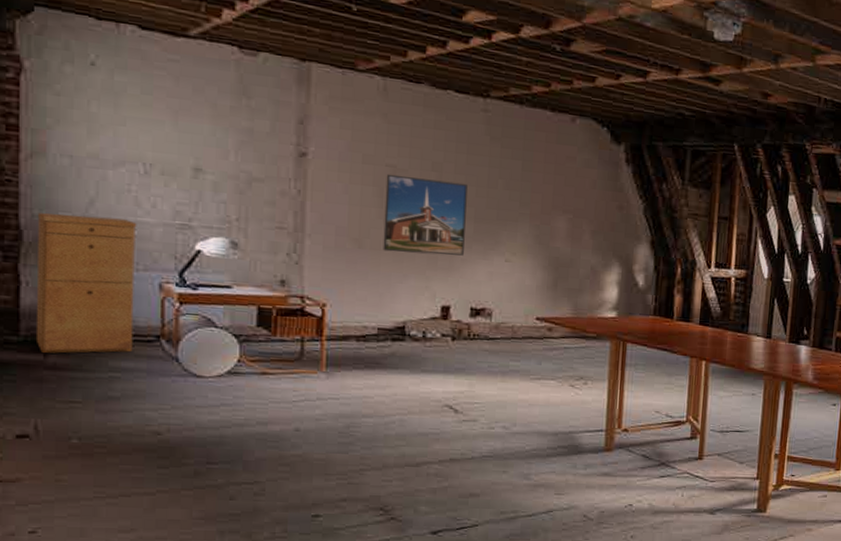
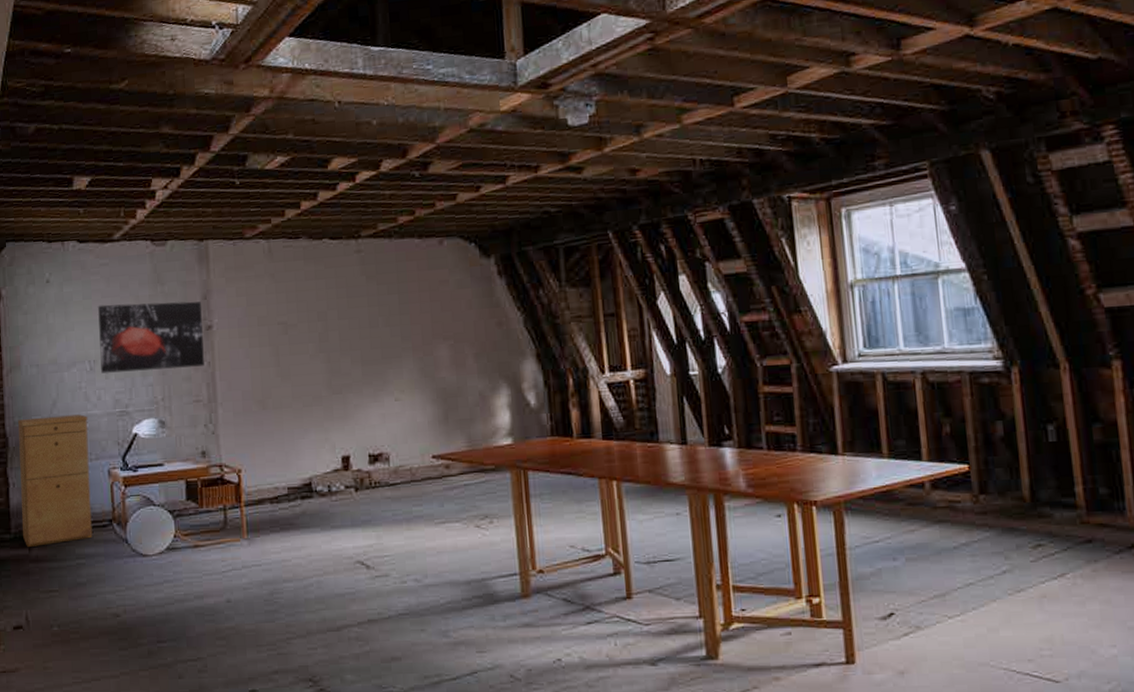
wall art: none [159,104,297,193] -> present [97,301,204,374]
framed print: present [383,174,468,256] -> none [279,327,356,409]

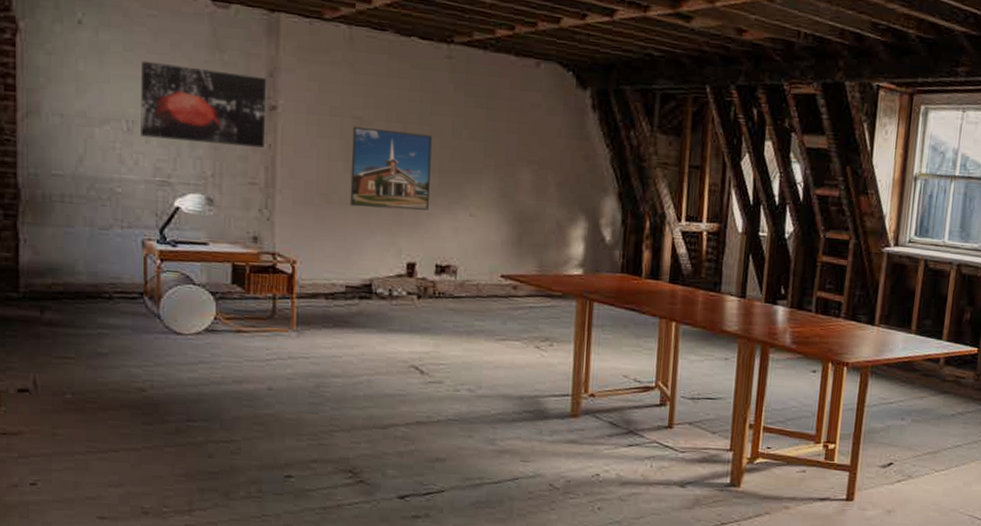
filing cabinet: present [18,414,93,547] -> none [33,171,121,310]
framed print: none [279,327,356,409] -> present [350,126,432,210]

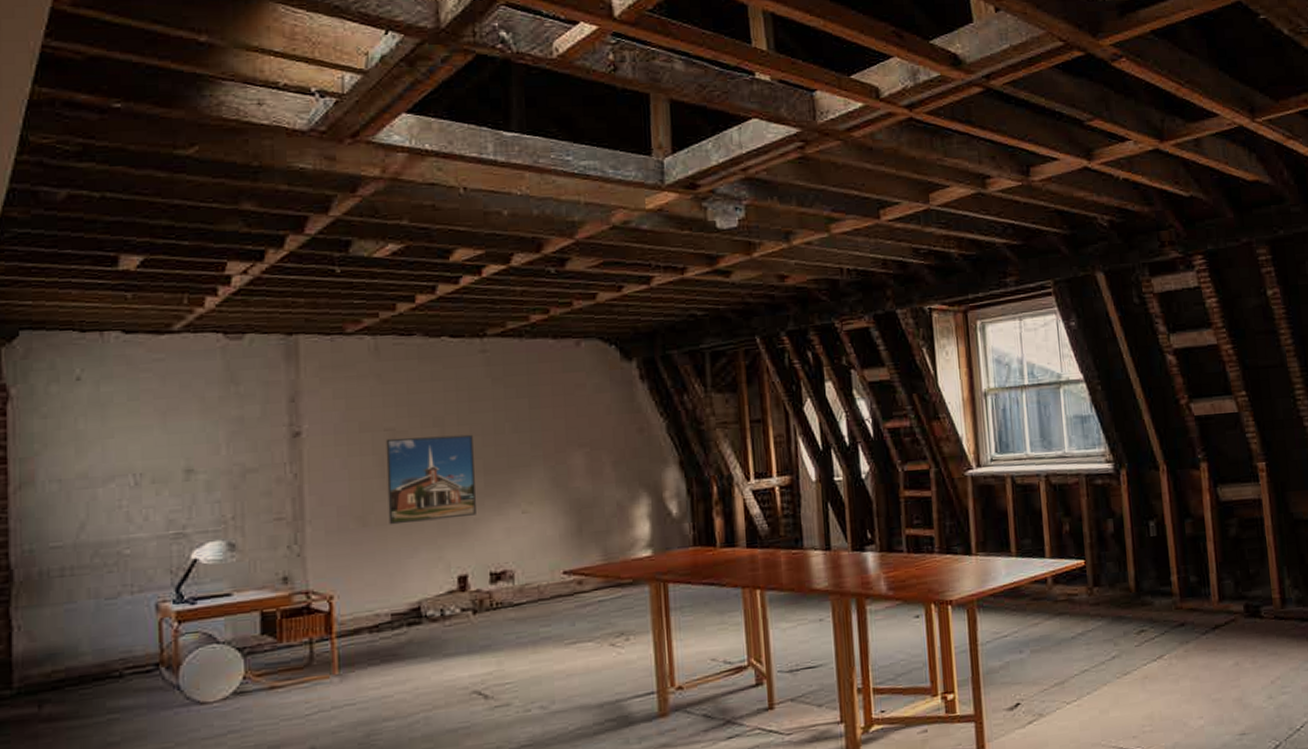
wall art: present [140,60,267,148] -> none [147,404,289,490]

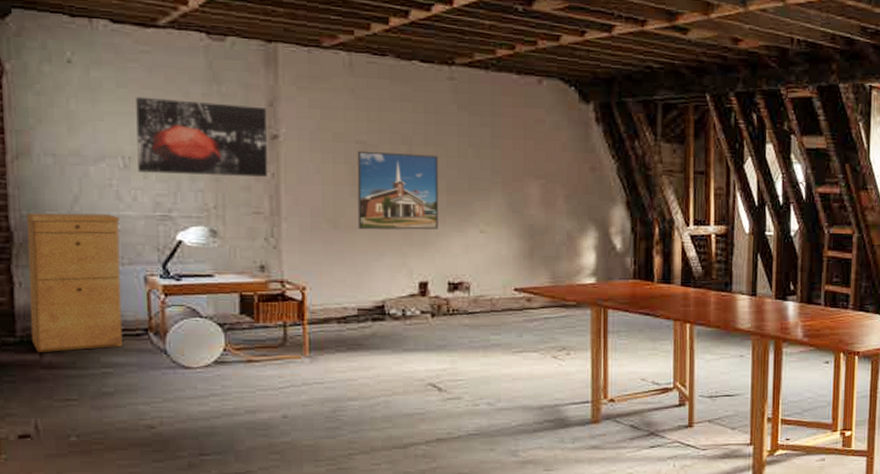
filing cabinet: none [29,538,131,704] -> present [27,213,123,352]
wall art: none [147,404,289,490] -> present [135,96,268,177]

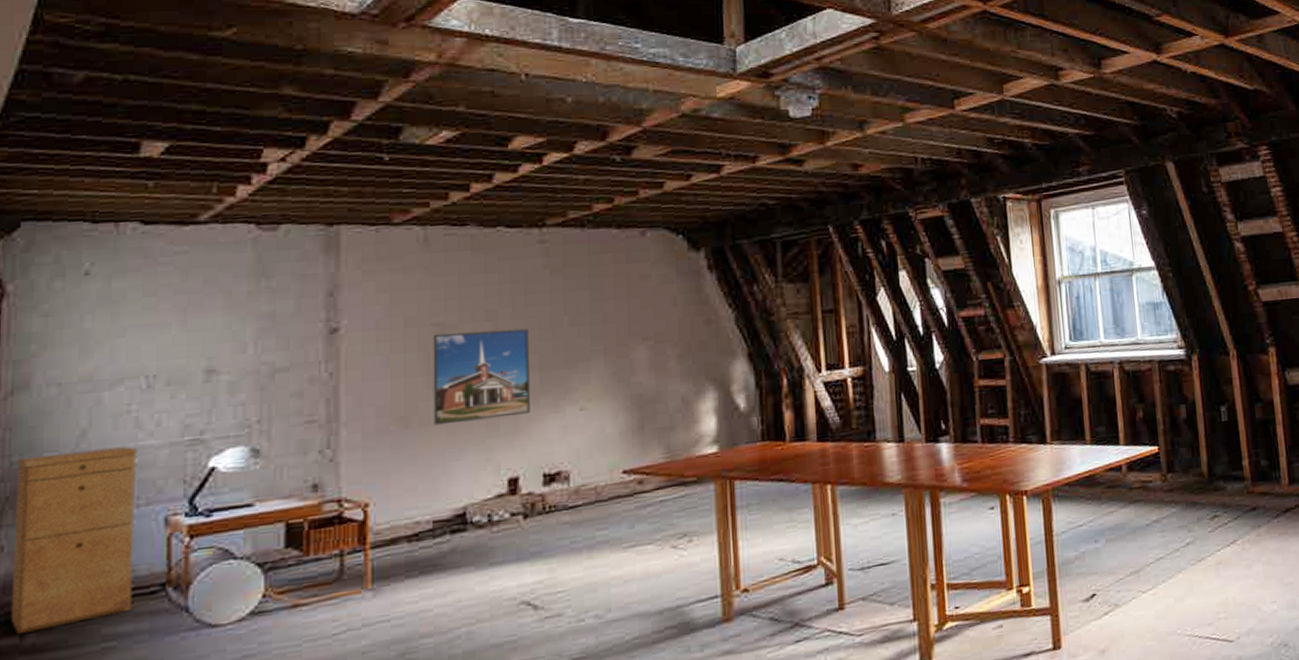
wall art: present [135,96,268,177] -> none [165,298,326,393]

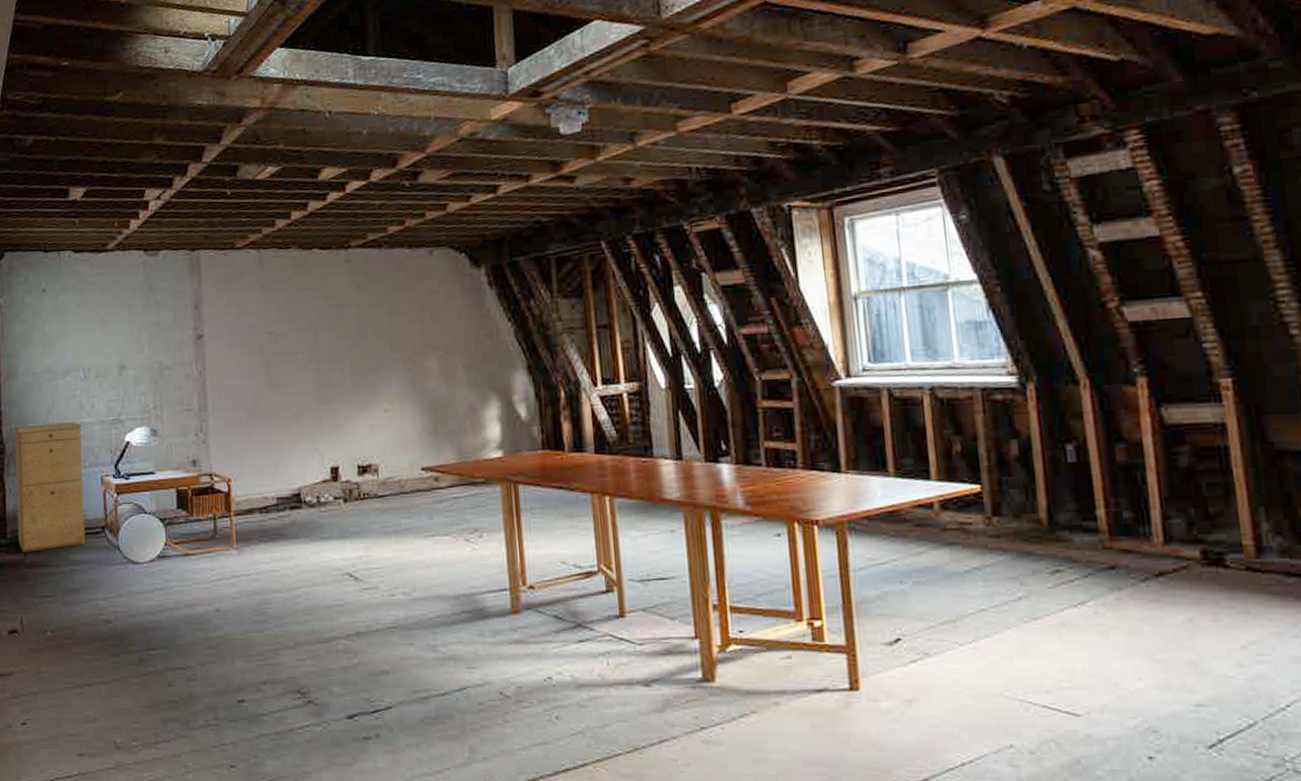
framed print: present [433,328,530,426] -> none [269,338,345,419]

